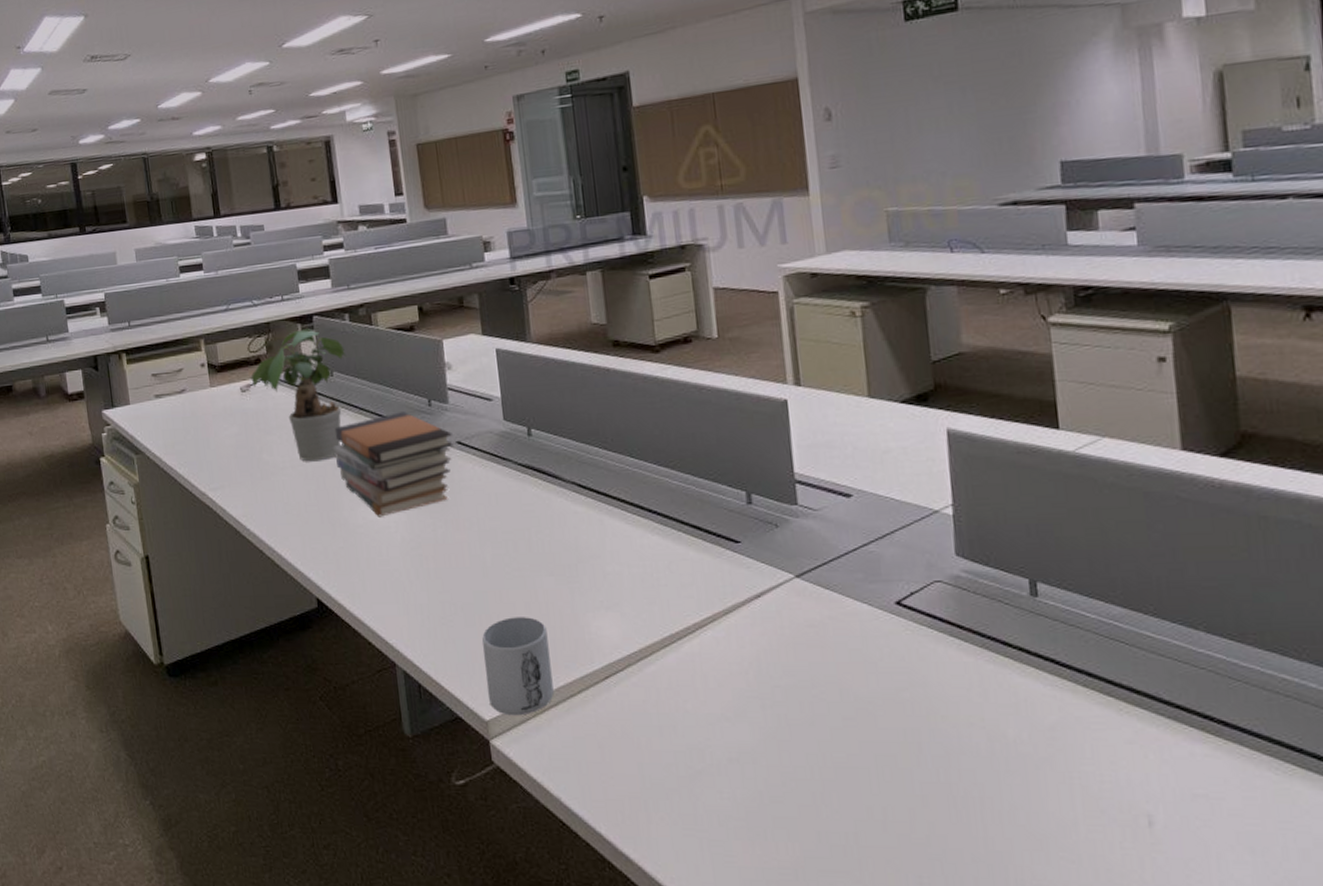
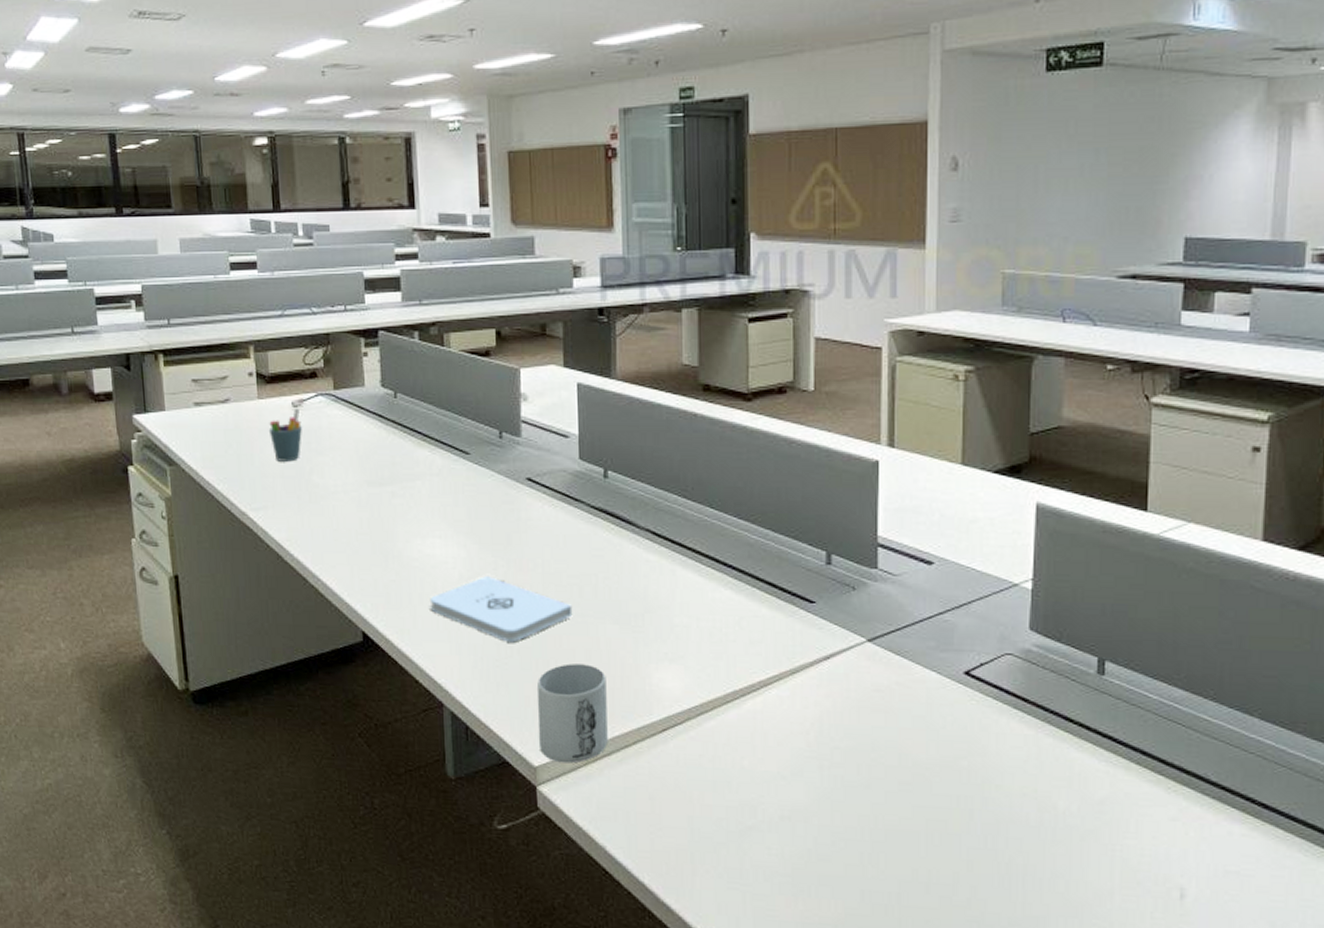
pen holder: none [221,392,251,443] -> present [268,407,302,462]
potted plant: present [250,328,347,462] -> none [304,344,413,488]
book stack: present [333,412,453,517] -> none [392,442,523,552]
notepad: none [376,536,510,600] -> present [429,575,573,642]

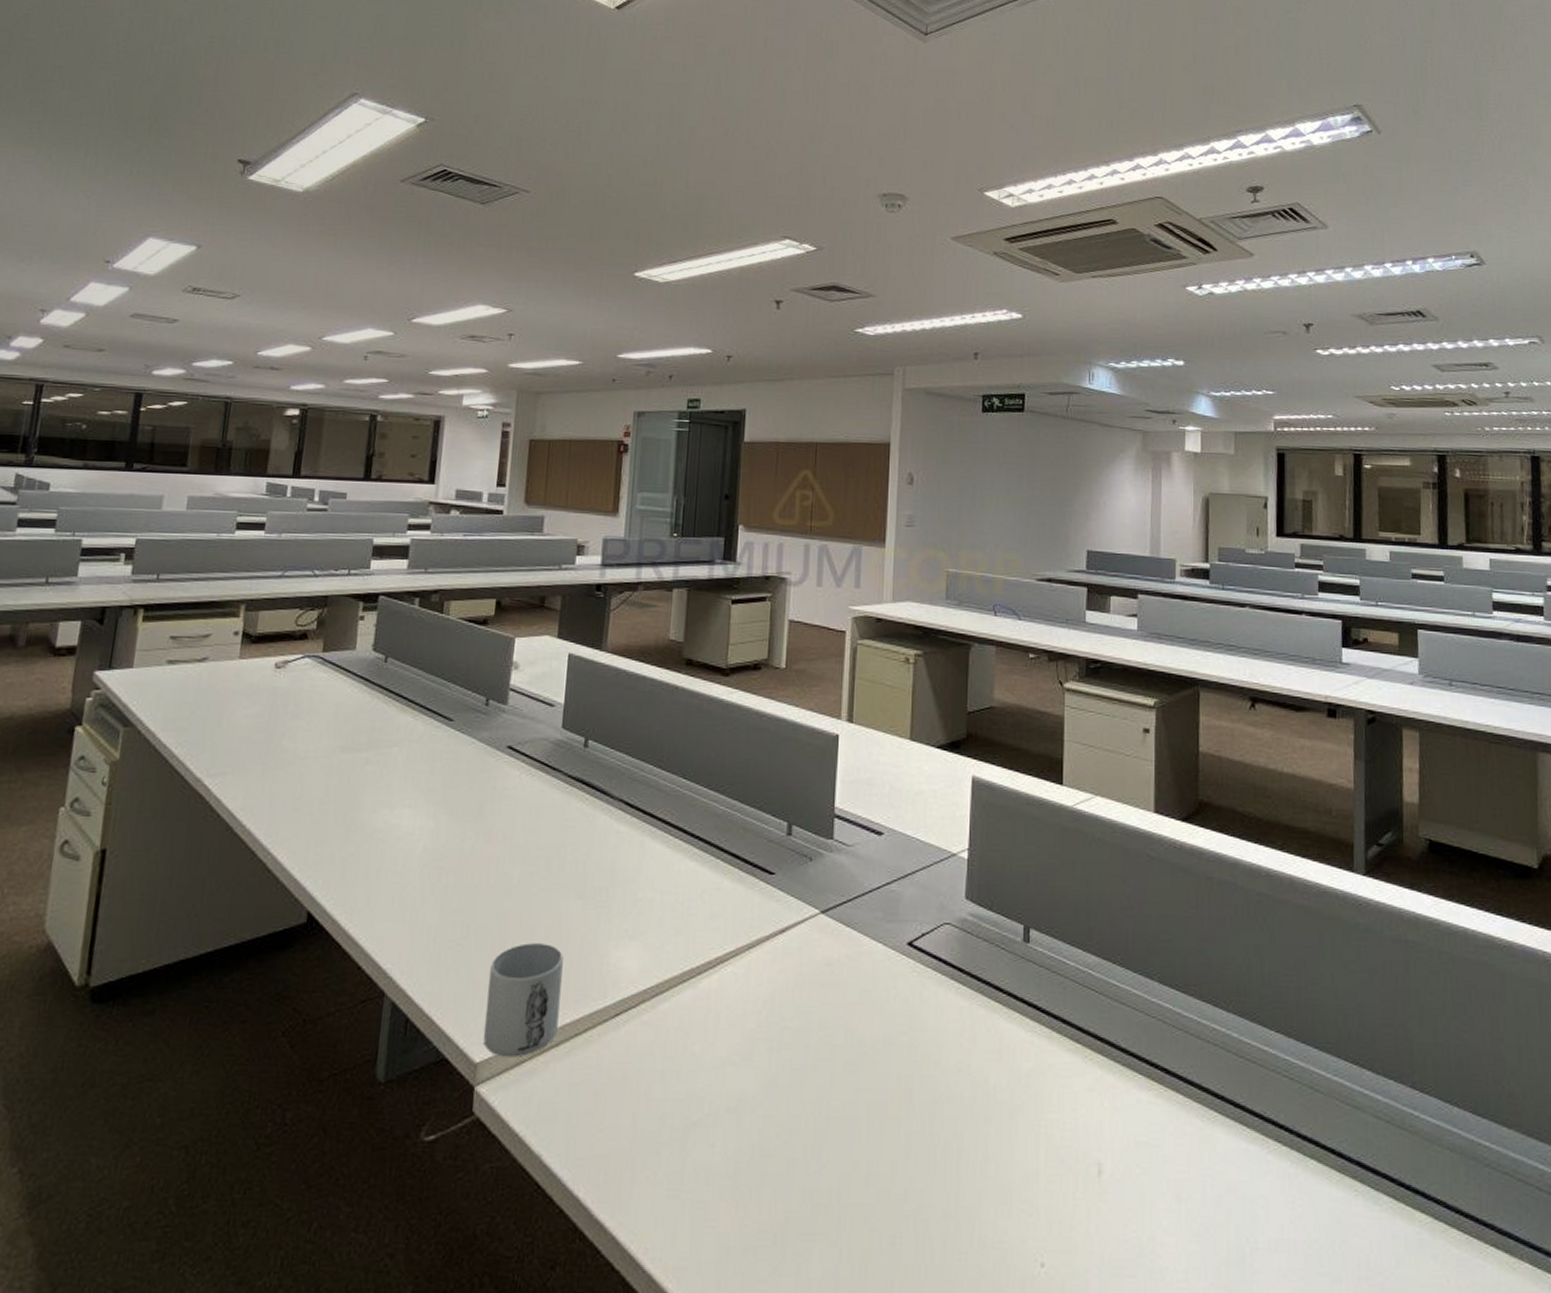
pen holder: present [268,407,302,462] -> none [244,669,282,725]
notepad: present [429,575,573,642] -> none [387,847,538,921]

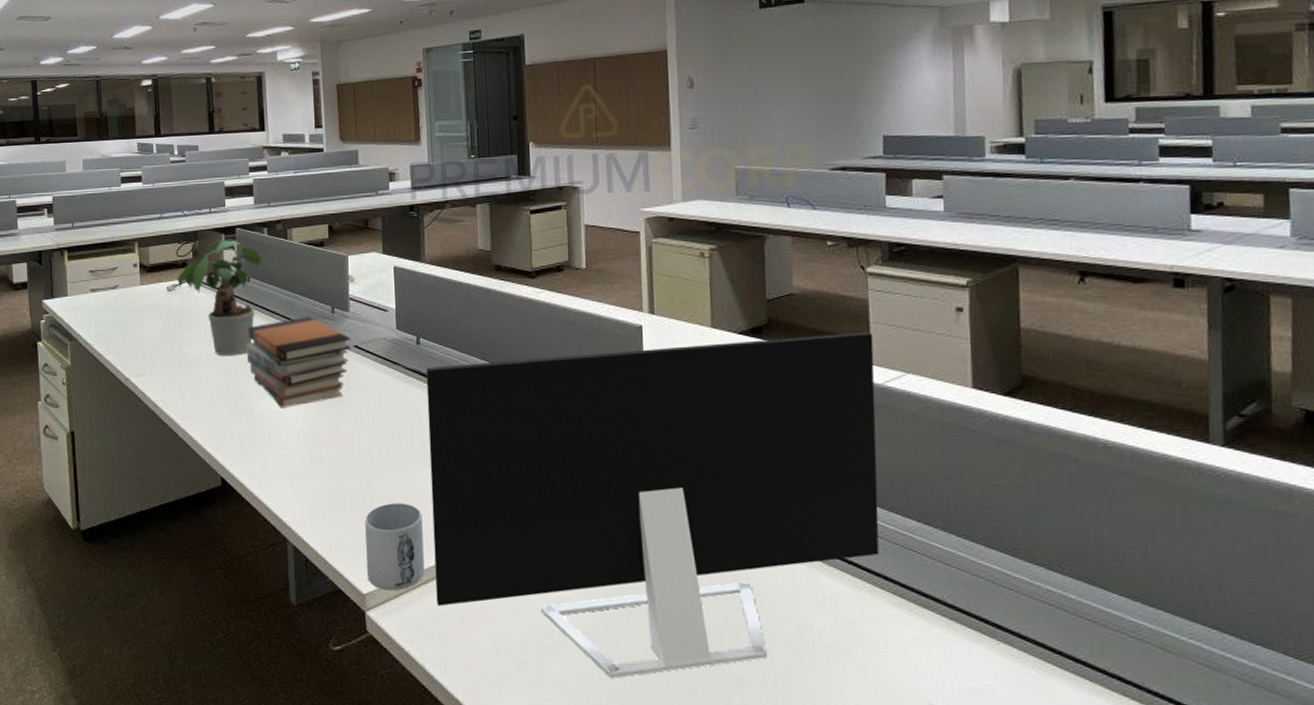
potted plant: none [290,608,408,754] -> present [177,239,263,356]
book stack: none [368,708,505,822] -> present [246,317,351,408]
monitor: none [567,749,1066,1156] -> present [426,331,879,678]

